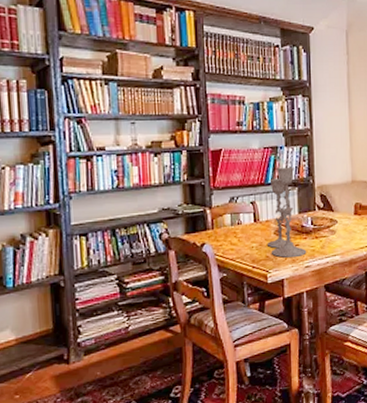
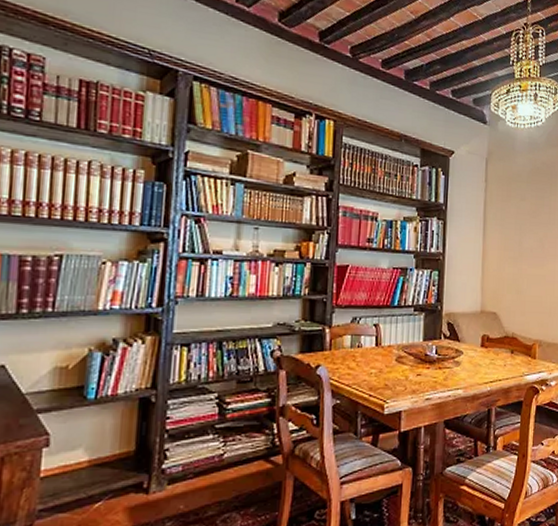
candlestick: present [268,166,307,258] -> none [388,290,429,389]

